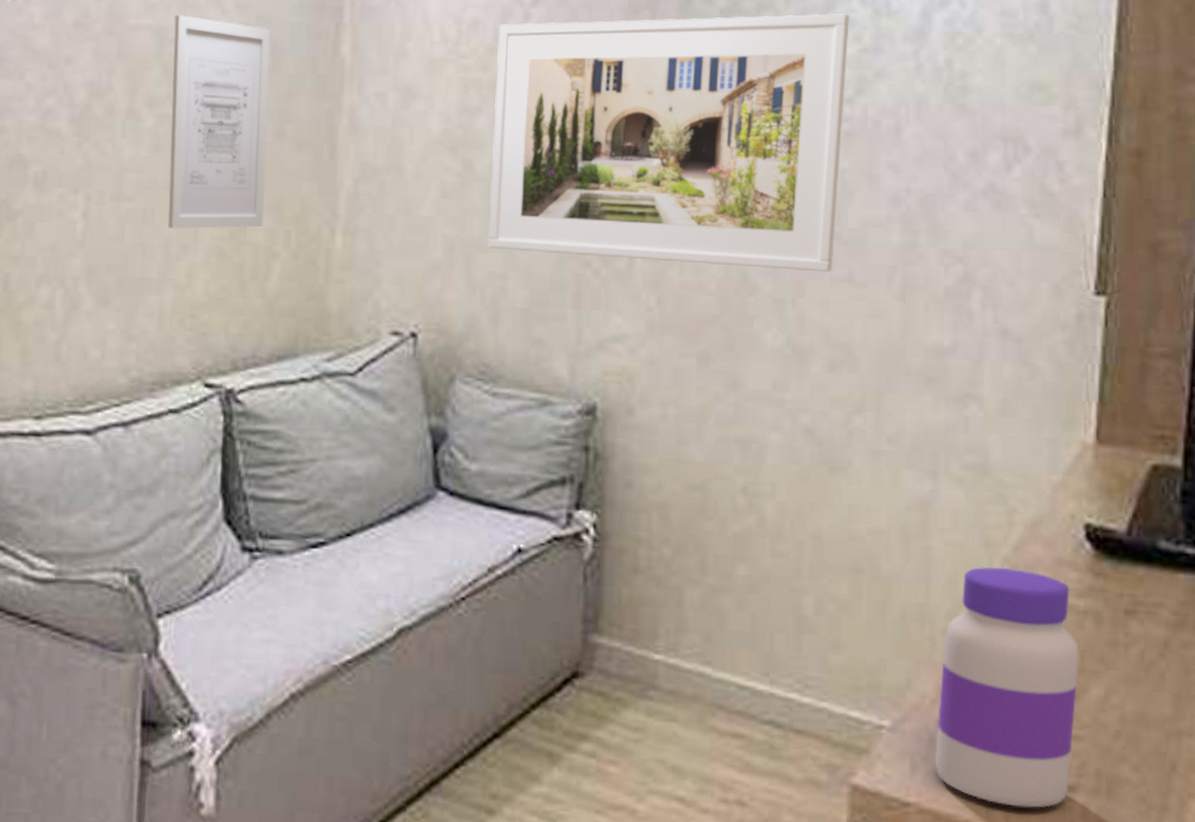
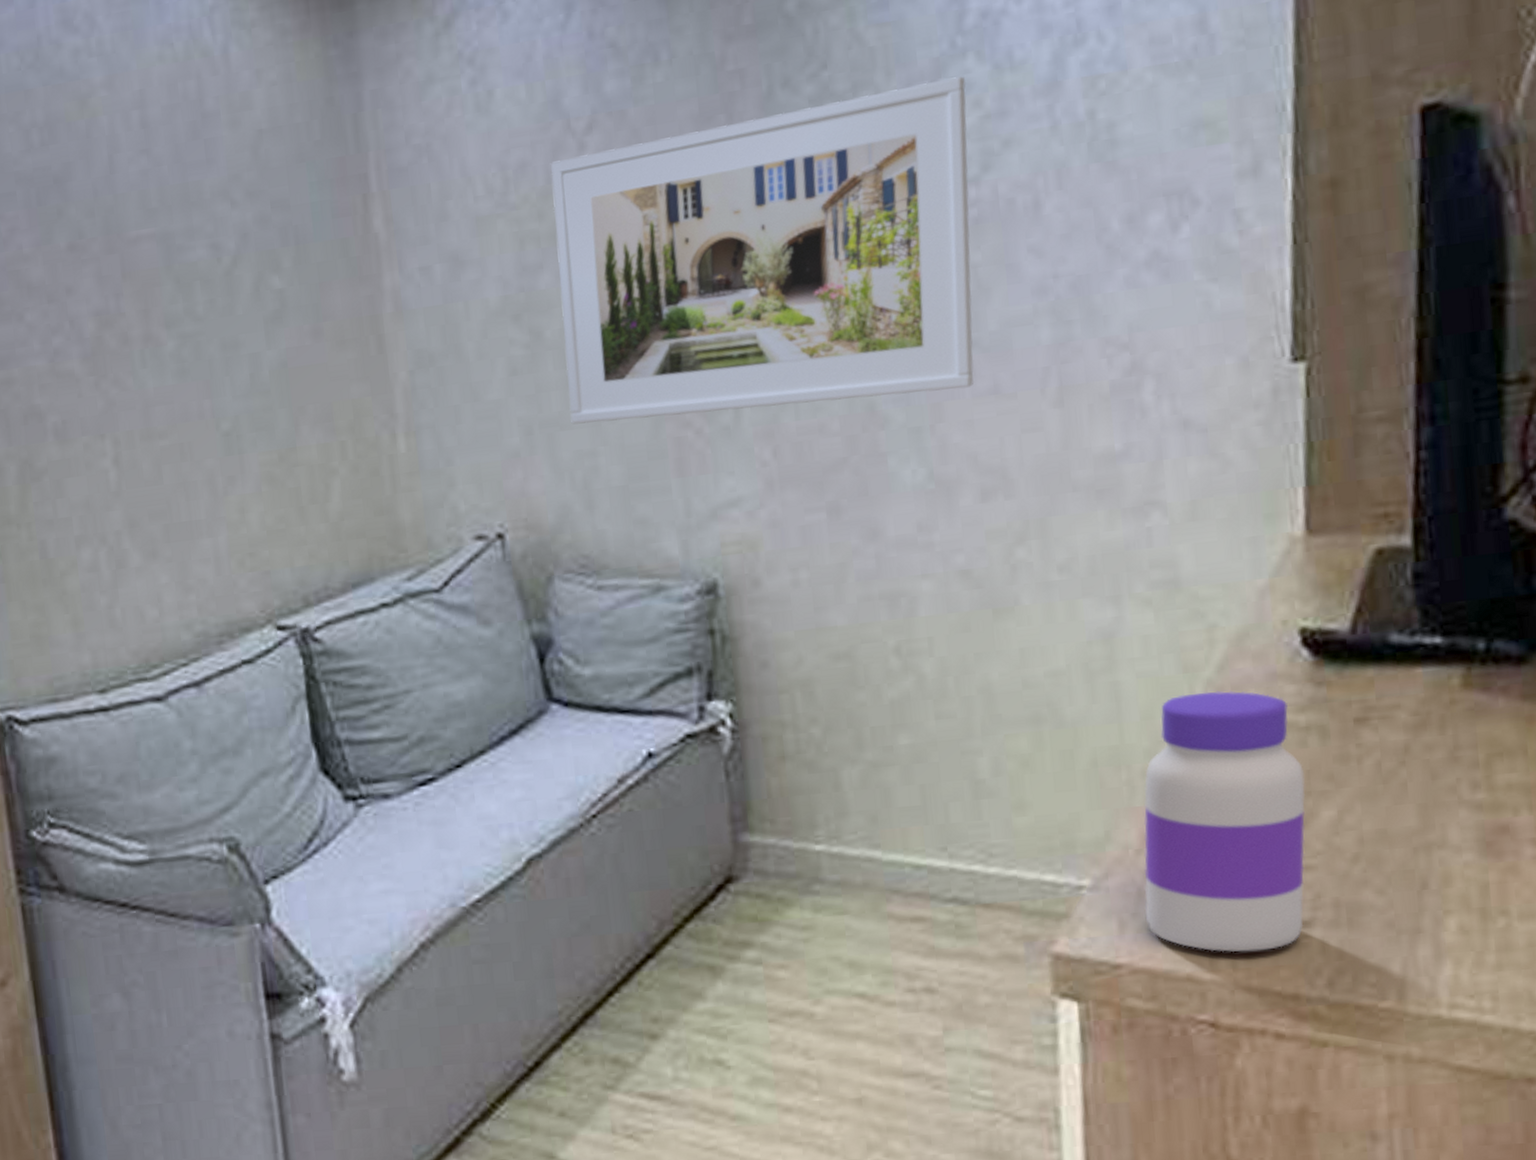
wall art: present [168,15,270,229] -> none [179,214,315,461]

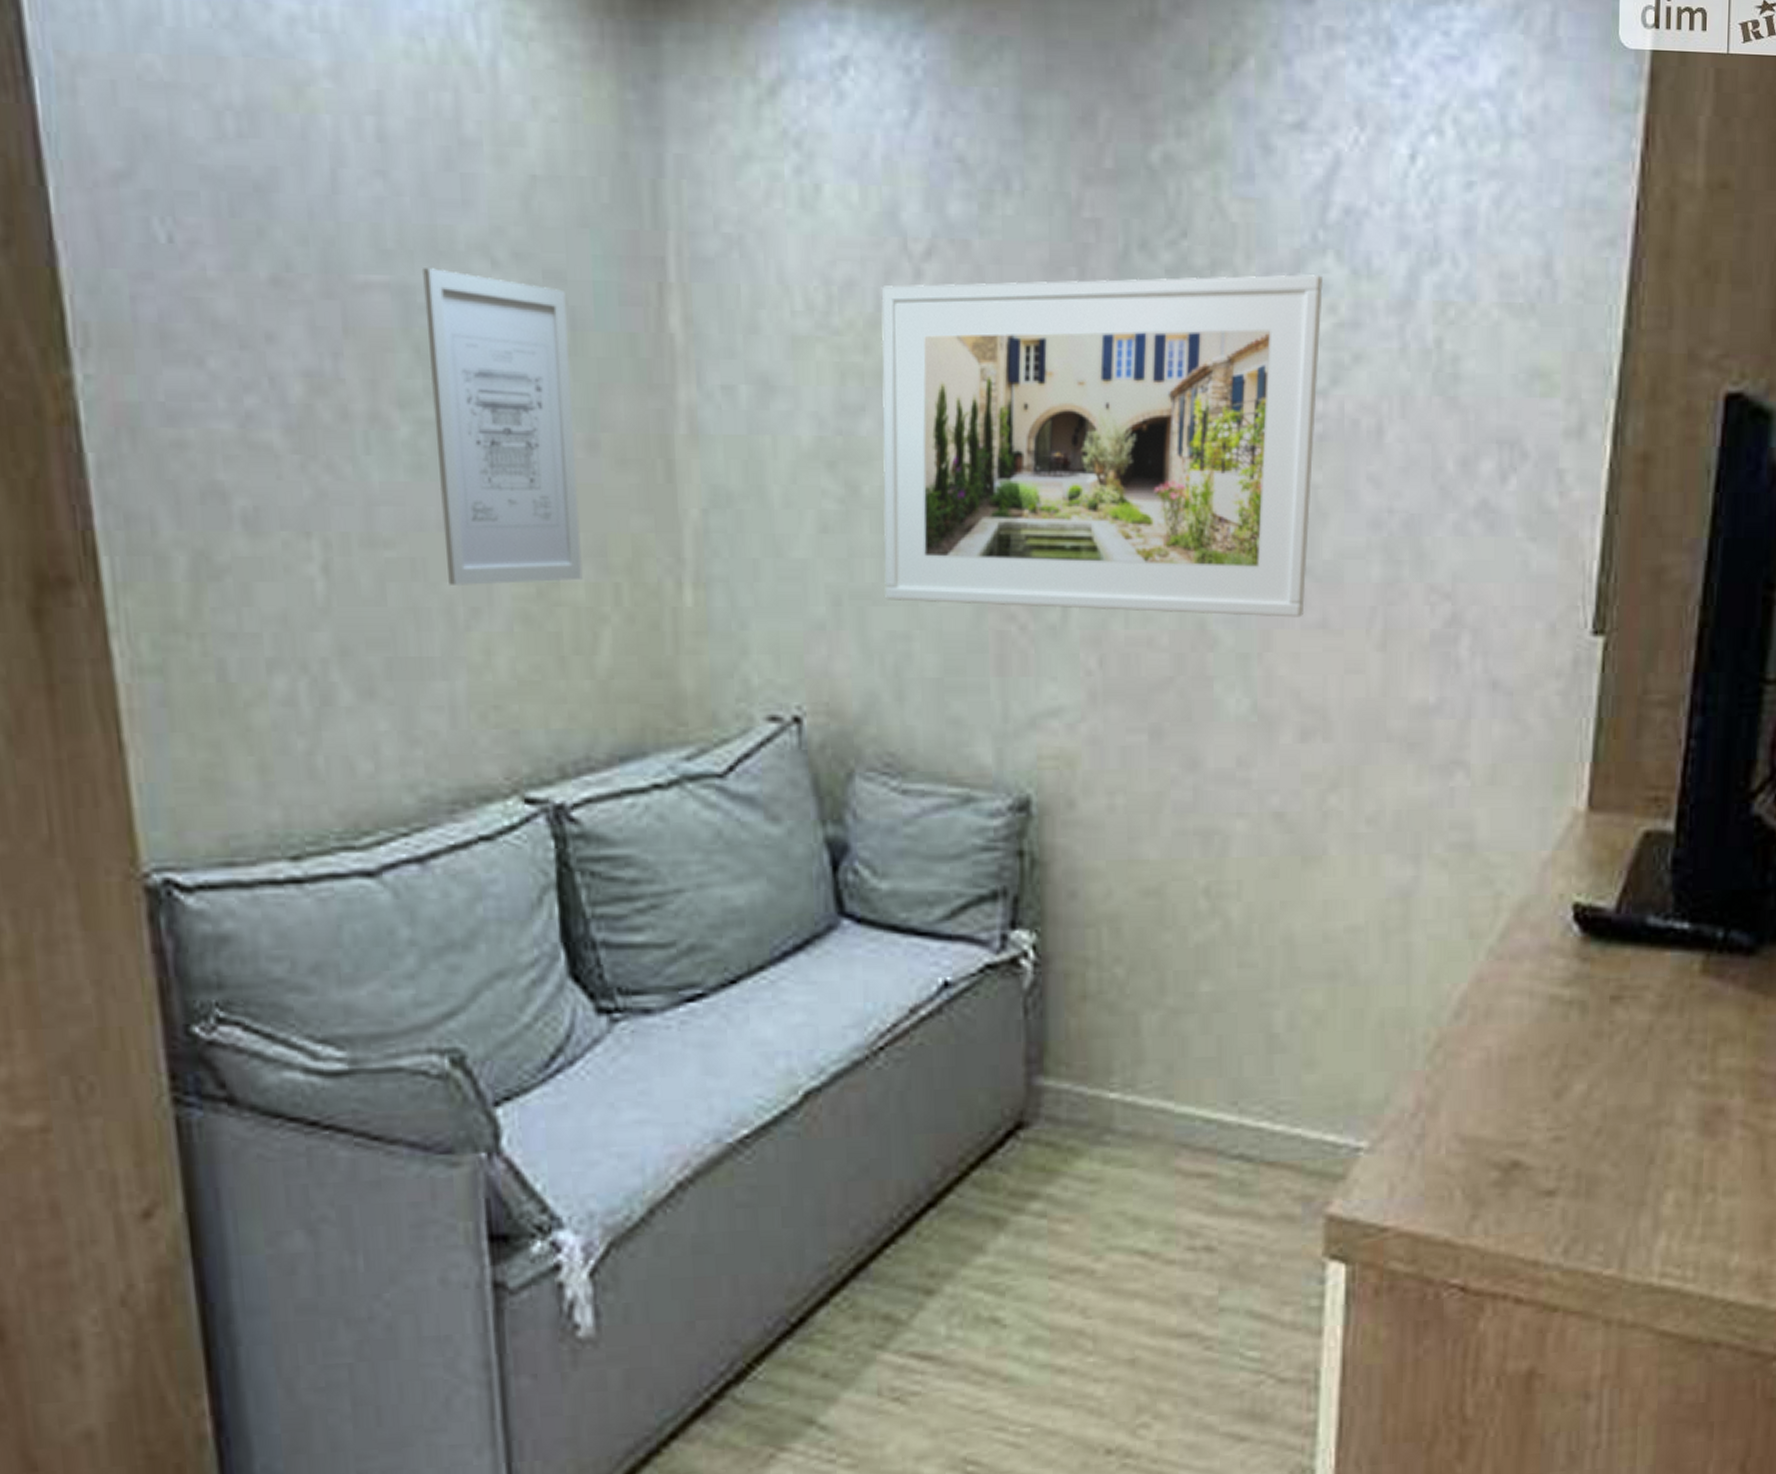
wall art: none [179,214,315,461] -> present [423,268,583,585]
jar: present [1143,691,1306,952] -> none [1413,959,1563,1219]

